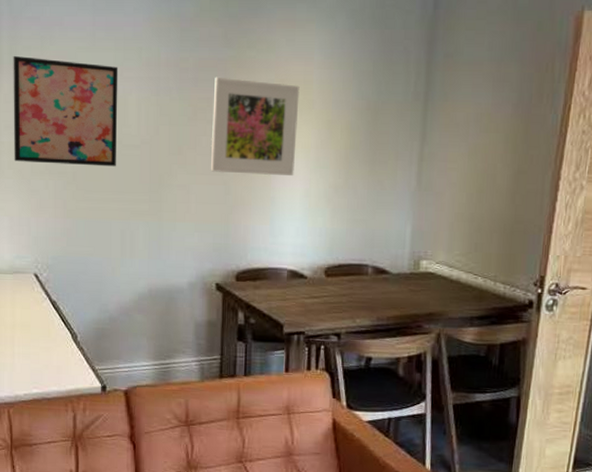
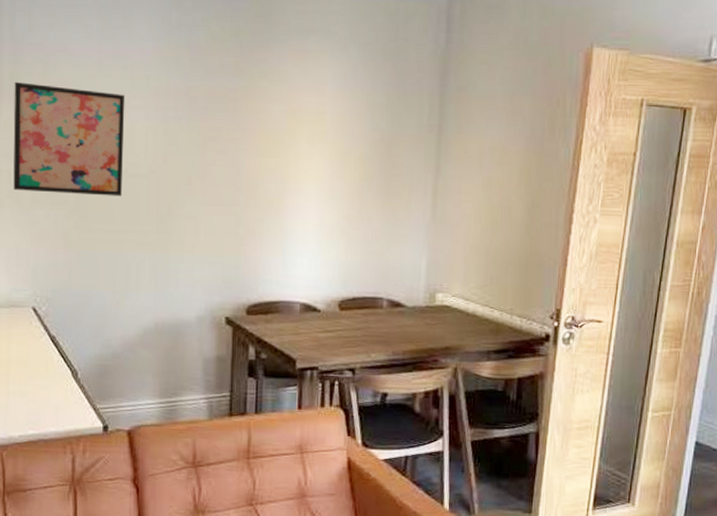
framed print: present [211,77,300,175] -> none [221,106,312,207]

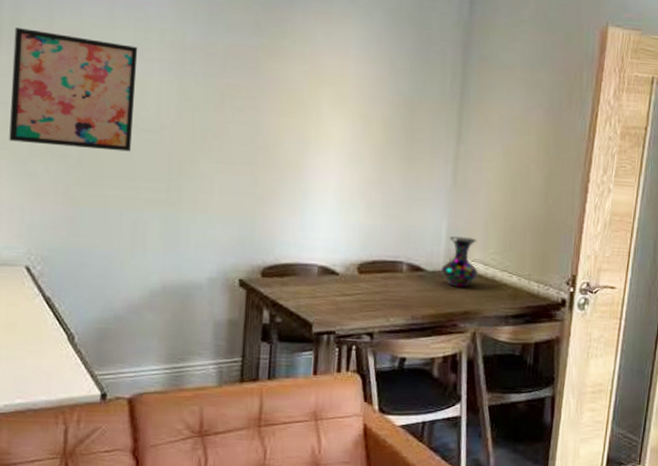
vase: none [420,270,460,323] -> present [440,235,479,288]

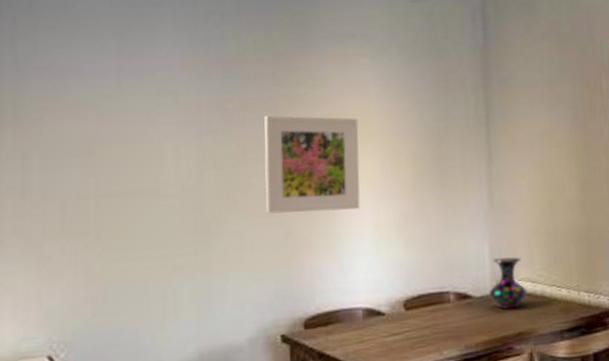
wall art: present [9,28,138,152] -> none [17,109,152,227]
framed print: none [238,64,335,168] -> present [264,115,360,214]

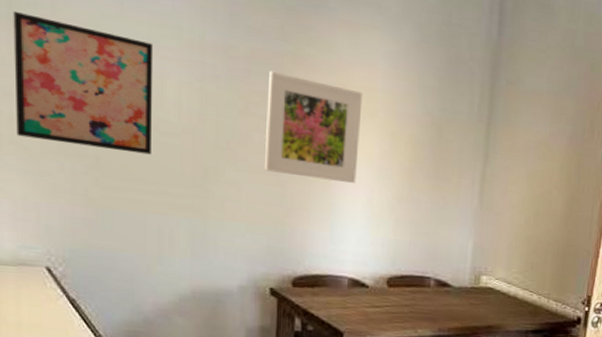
wall art: none [17,109,152,227] -> present [13,12,154,155]
vase: present [488,257,528,309] -> none [466,254,502,304]

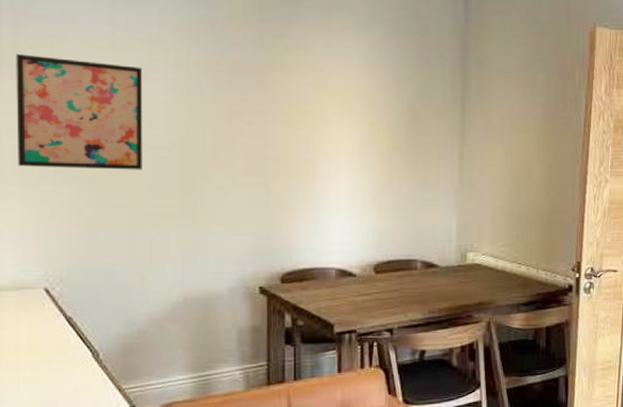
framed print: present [264,70,363,183] -> none [248,79,340,175]

